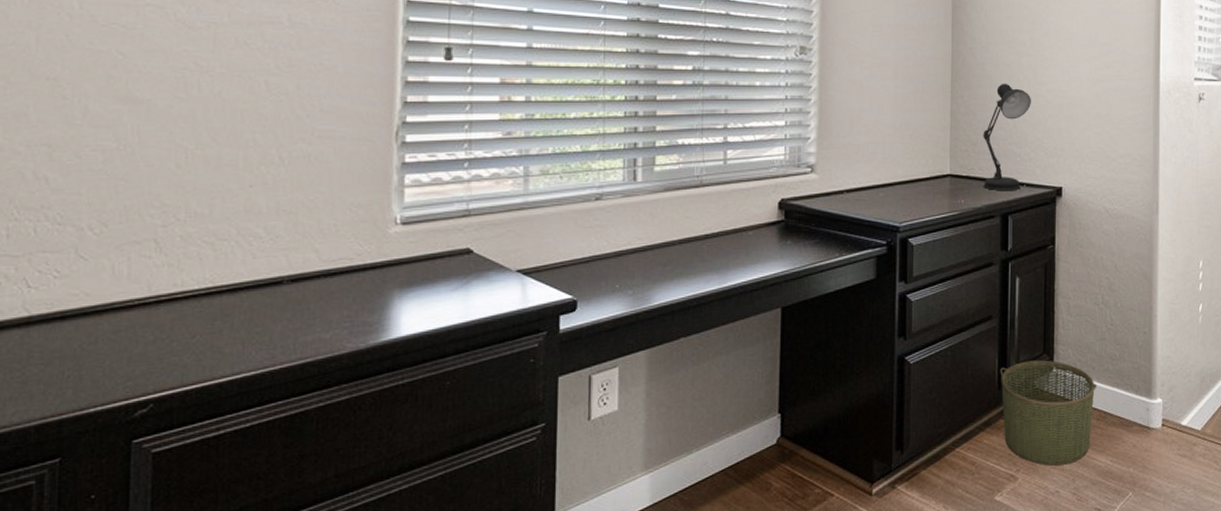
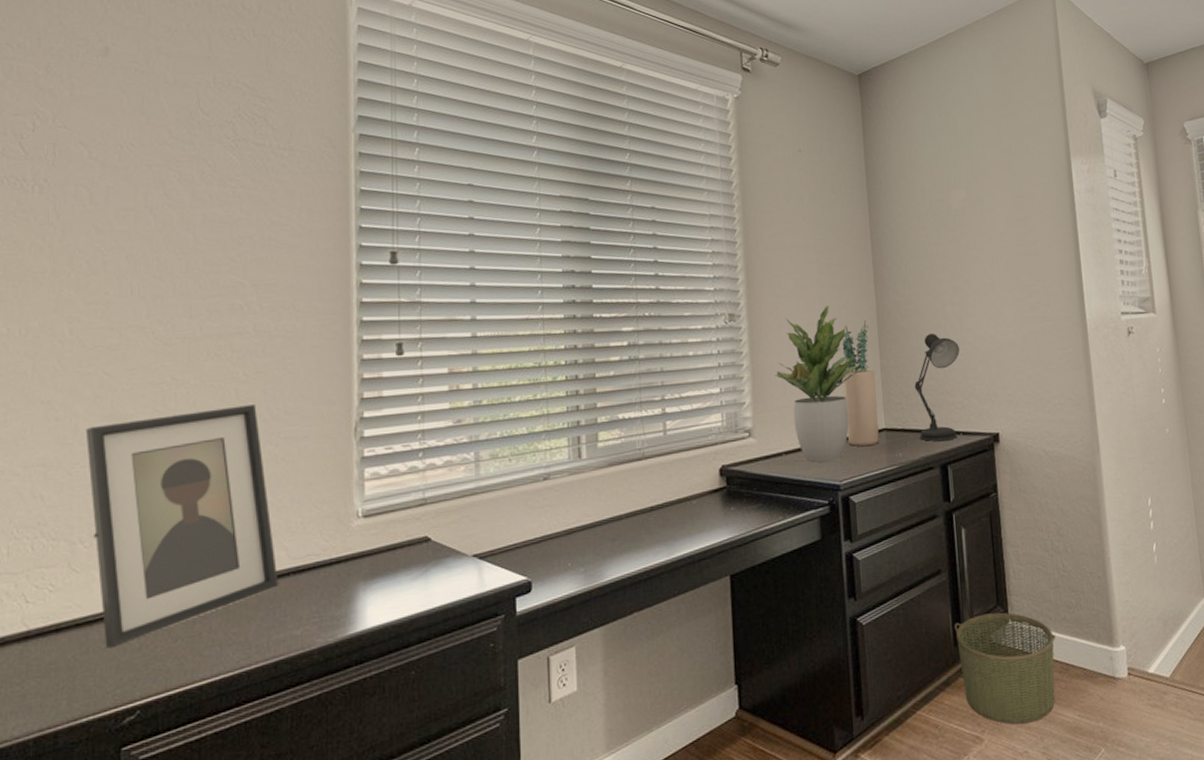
picture frame: none [96,99,308,340] -> present [85,405,279,649]
potted plant: none [842,46,938,202] -> present [775,305,869,462]
vase: none [911,65,945,191] -> present [842,320,879,447]

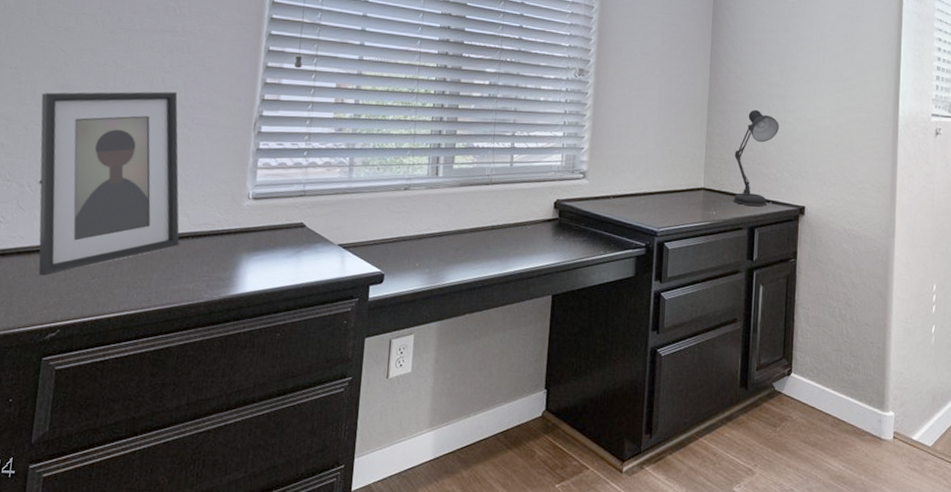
potted plant: present [775,305,869,462] -> none [612,73,696,210]
vase: present [842,320,879,447] -> none [669,90,701,202]
basket: present [954,612,1056,725] -> none [742,363,833,465]

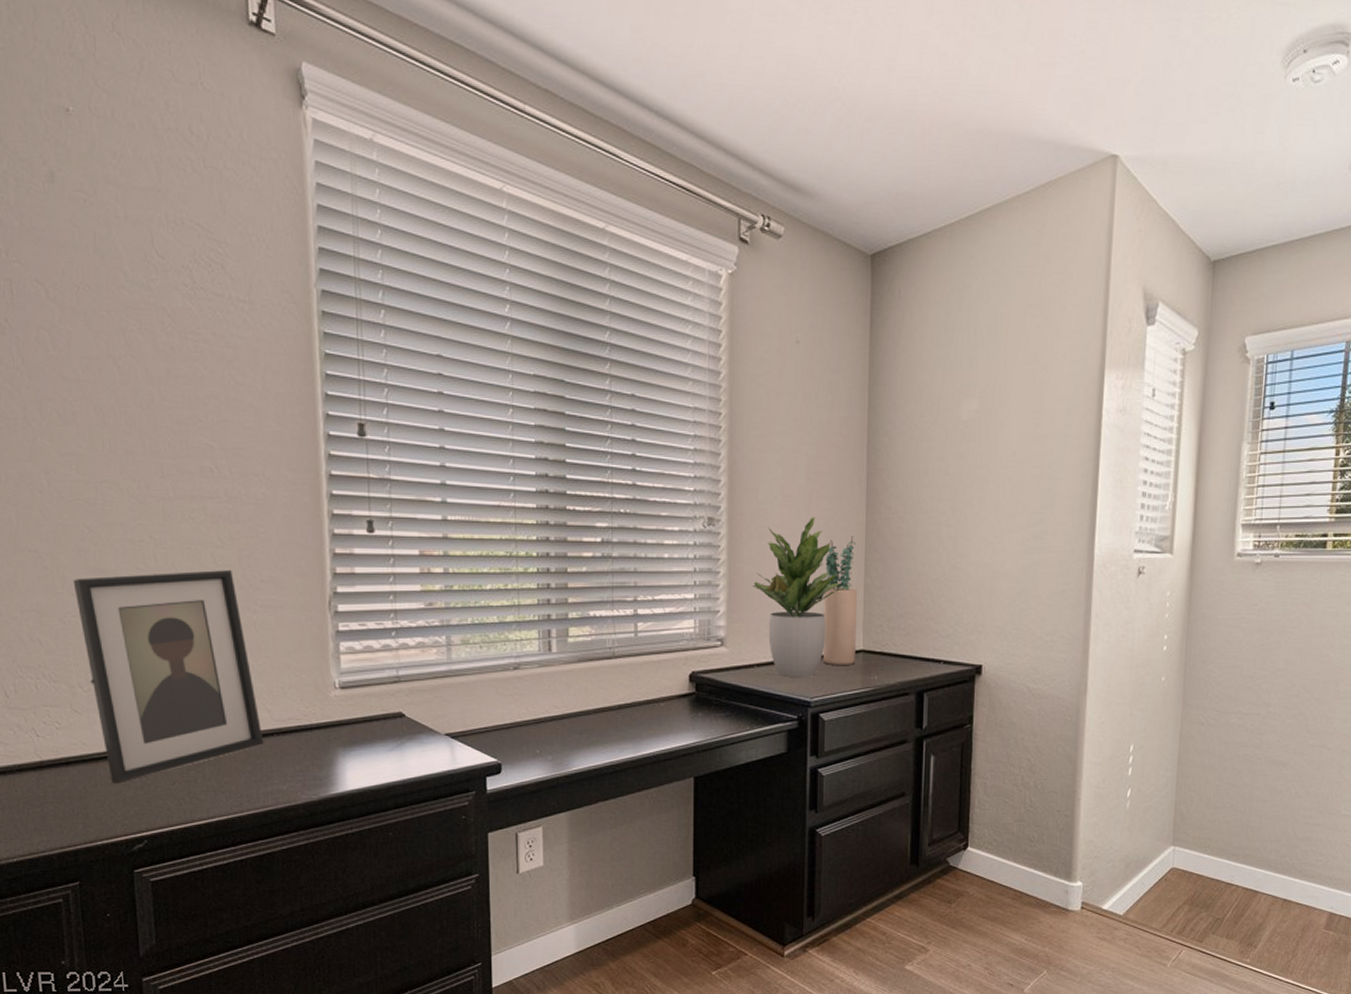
potted plant: none [612,73,696,210] -> present [752,517,851,677]
vase: none [669,90,701,202] -> present [822,536,858,666]
desk lamp: present [733,109,779,207] -> none [898,555,951,668]

